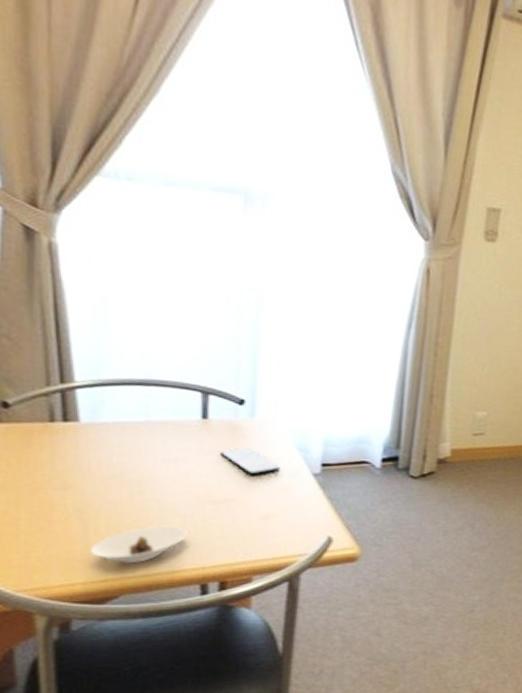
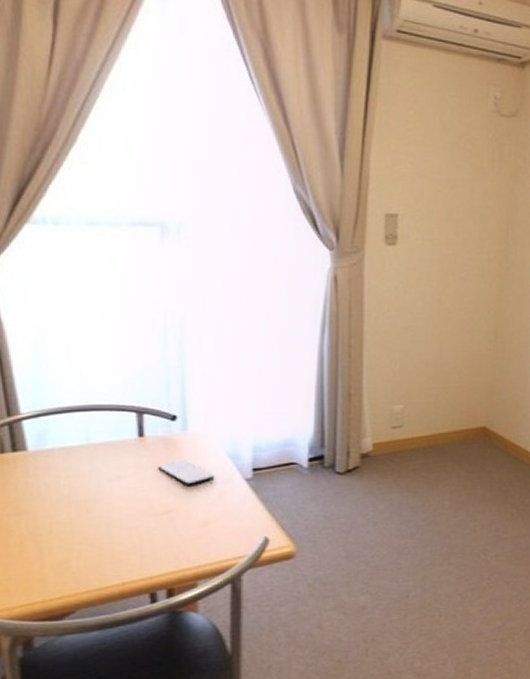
saucer: present [91,524,188,564] -> none [46,539,134,580]

